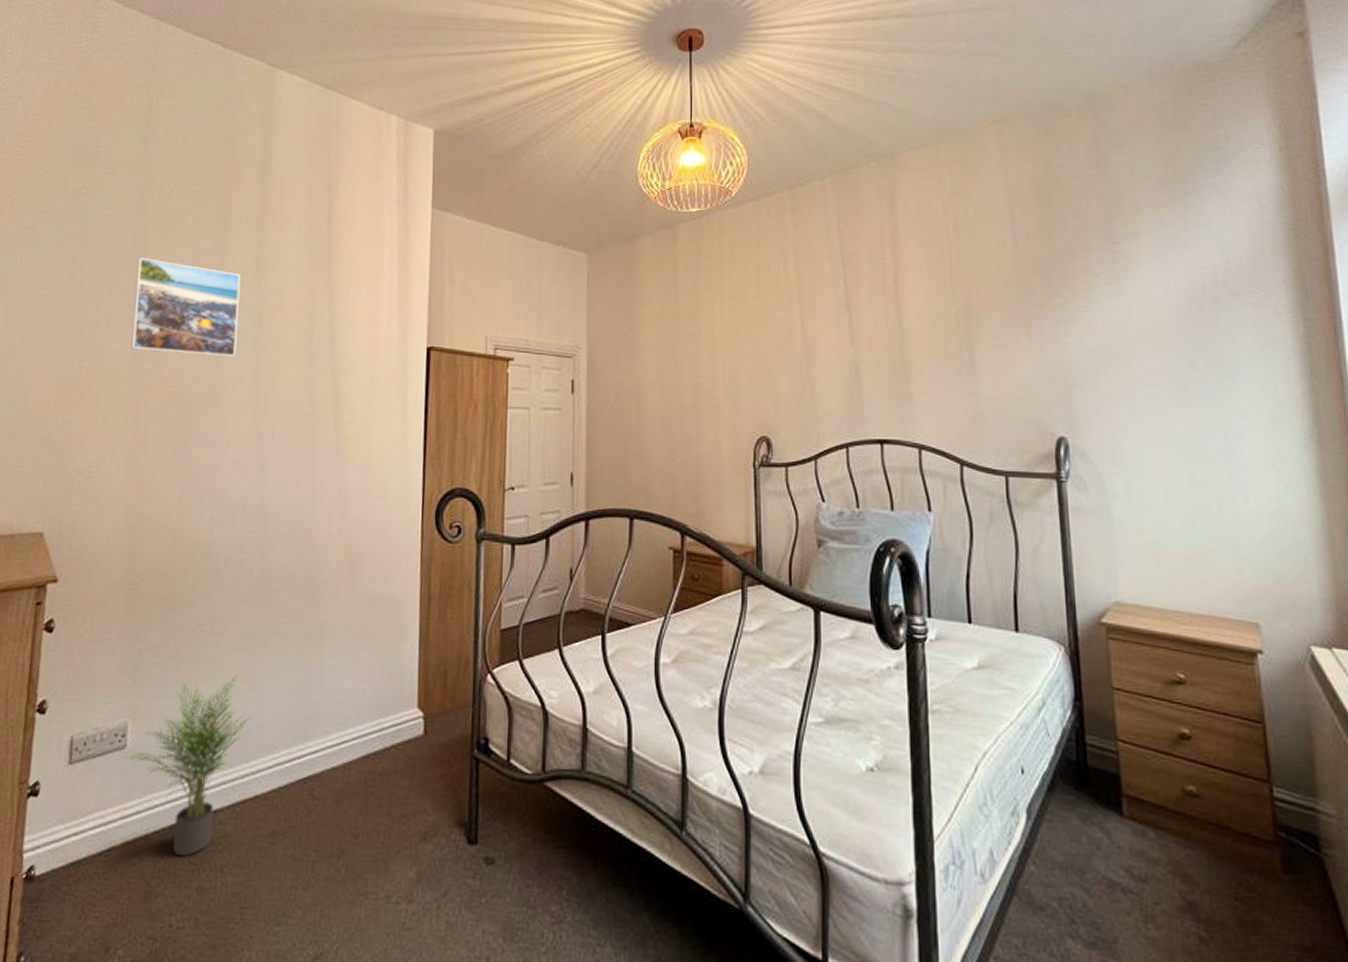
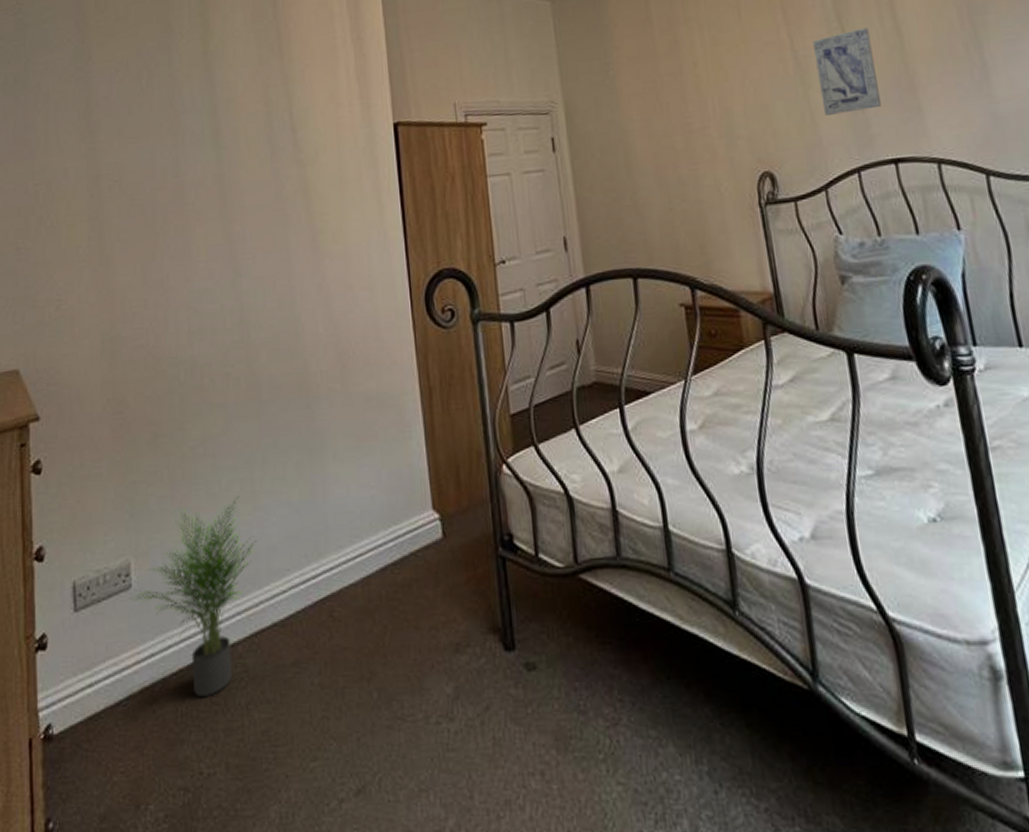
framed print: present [130,257,241,357] -> none [81,68,195,166]
wall art: none [822,317,877,393] -> present [813,27,882,116]

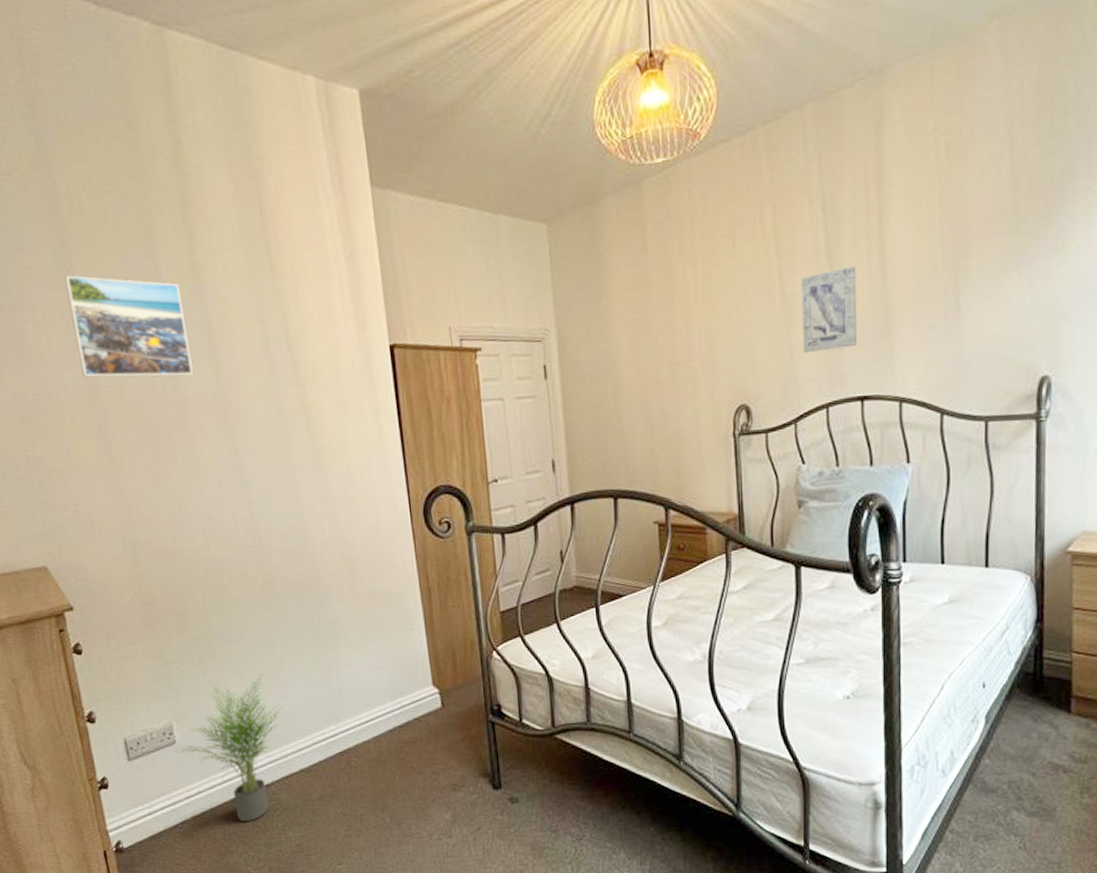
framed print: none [81,68,195,166] -> present [64,275,193,378]

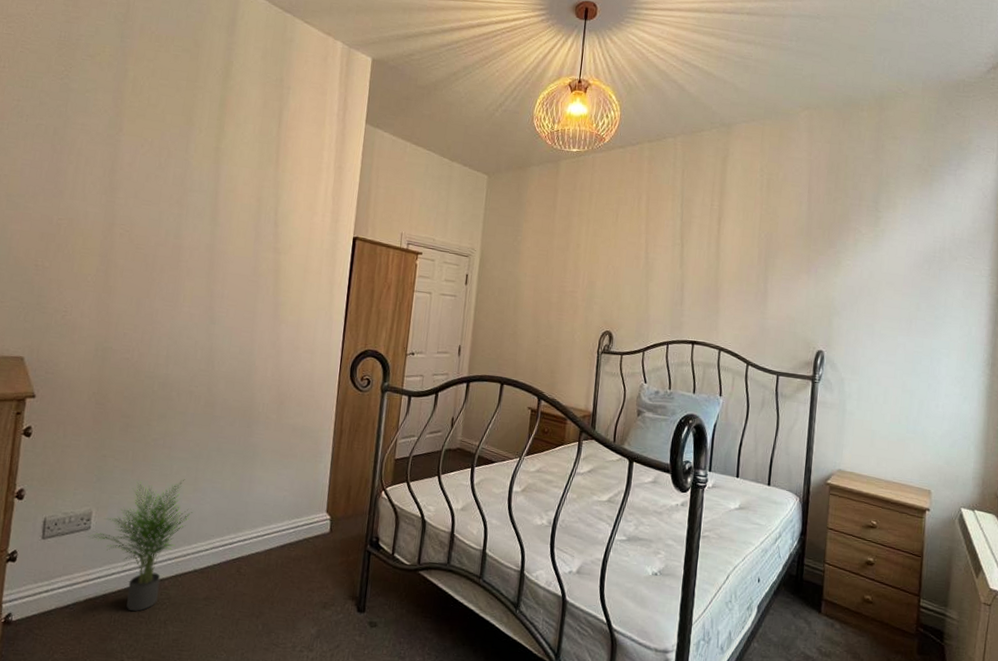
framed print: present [64,275,193,378] -> none [103,136,202,229]
wall art: present [801,266,858,353] -> none [655,248,699,305]

